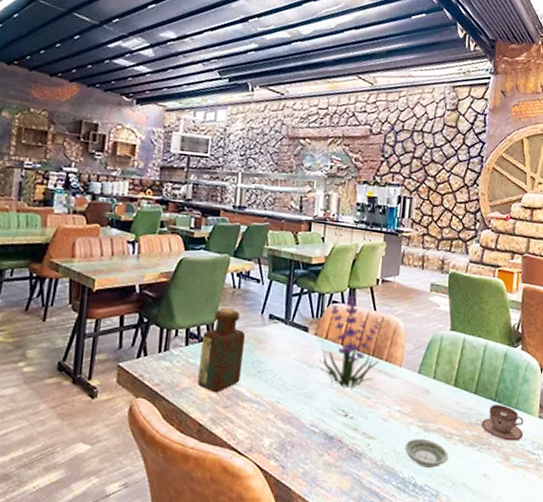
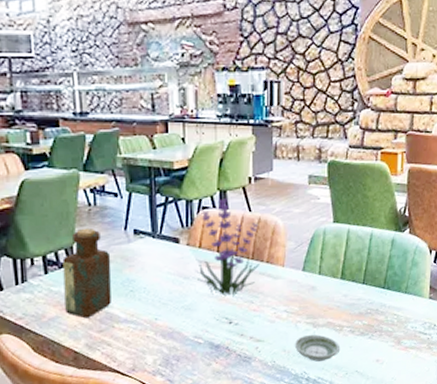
teacup: present [481,404,524,441] -> none [371,291,414,325]

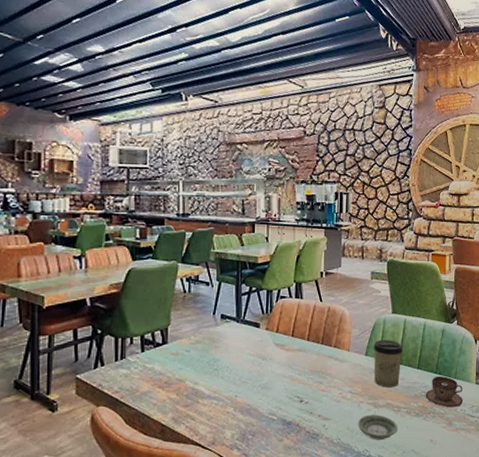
bottle: present [62,227,112,319] -> none [157,312,200,394]
plant: present [196,198,261,298] -> none [273,289,329,378]
cup: none [311,252,346,305] -> present [373,339,403,388]
teacup: none [371,291,414,325] -> present [425,375,463,408]

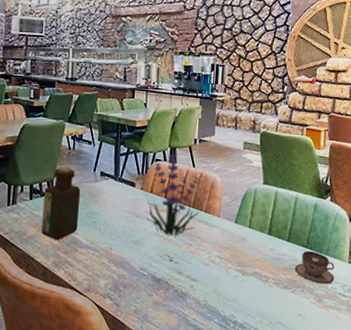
bottle: none [157,312,200,394] -> present [41,166,81,241]
plant: none [273,289,329,378] -> present [146,154,200,238]
saucer: present [357,414,399,440] -> none [224,280,266,307]
cup: present [373,339,403,388] -> none [243,208,273,257]

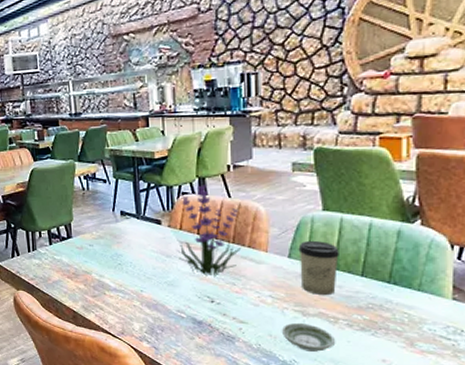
bottle: present [41,166,81,241] -> none [63,208,103,284]
saucer: none [224,280,266,307] -> present [281,322,336,352]
cup: none [243,208,273,257] -> present [298,240,339,295]
teacup: present [294,250,335,284] -> none [373,286,432,325]

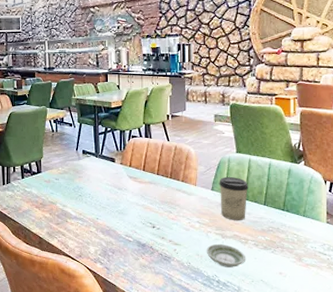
plant: present [177,185,242,278] -> none [127,130,177,207]

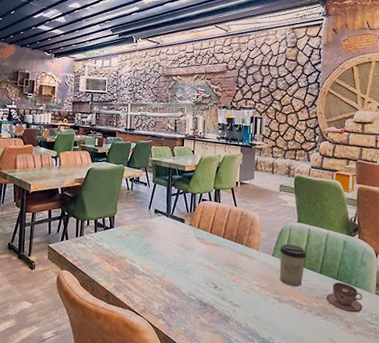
saucer: present [206,243,246,267] -> none [263,307,300,331]
teacup: none [272,213,313,244] -> present [326,282,363,313]

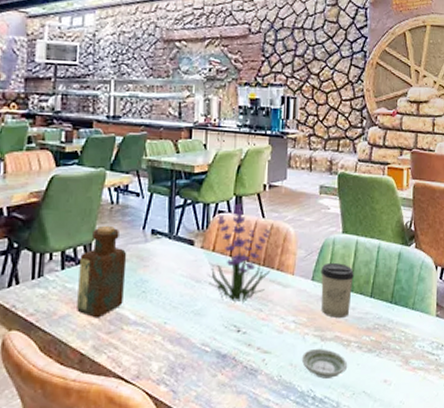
bottle: none [104,204,138,268] -> present [77,225,127,319]
plant: none [194,195,241,268] -> present [208,203,271,304]
saucer: none [263,307,300,331] -> present [301,348,348,379]
teacup: present [326,282,363,313] -> none [378,306,422,343]

